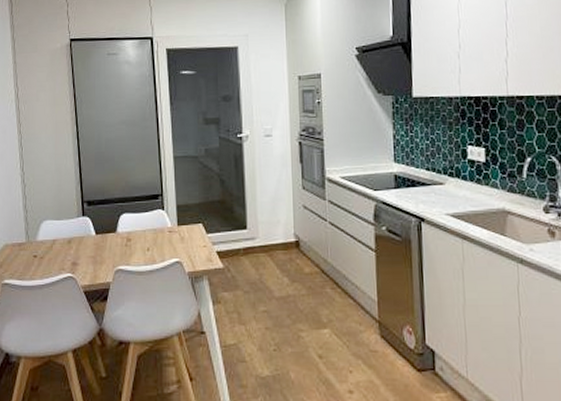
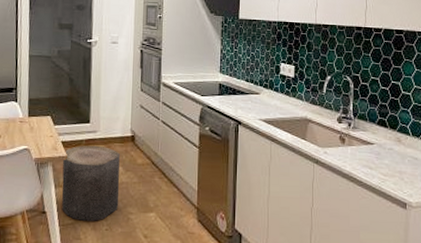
stool: none [220,254,287,341] -> present [61,145,120,221]

